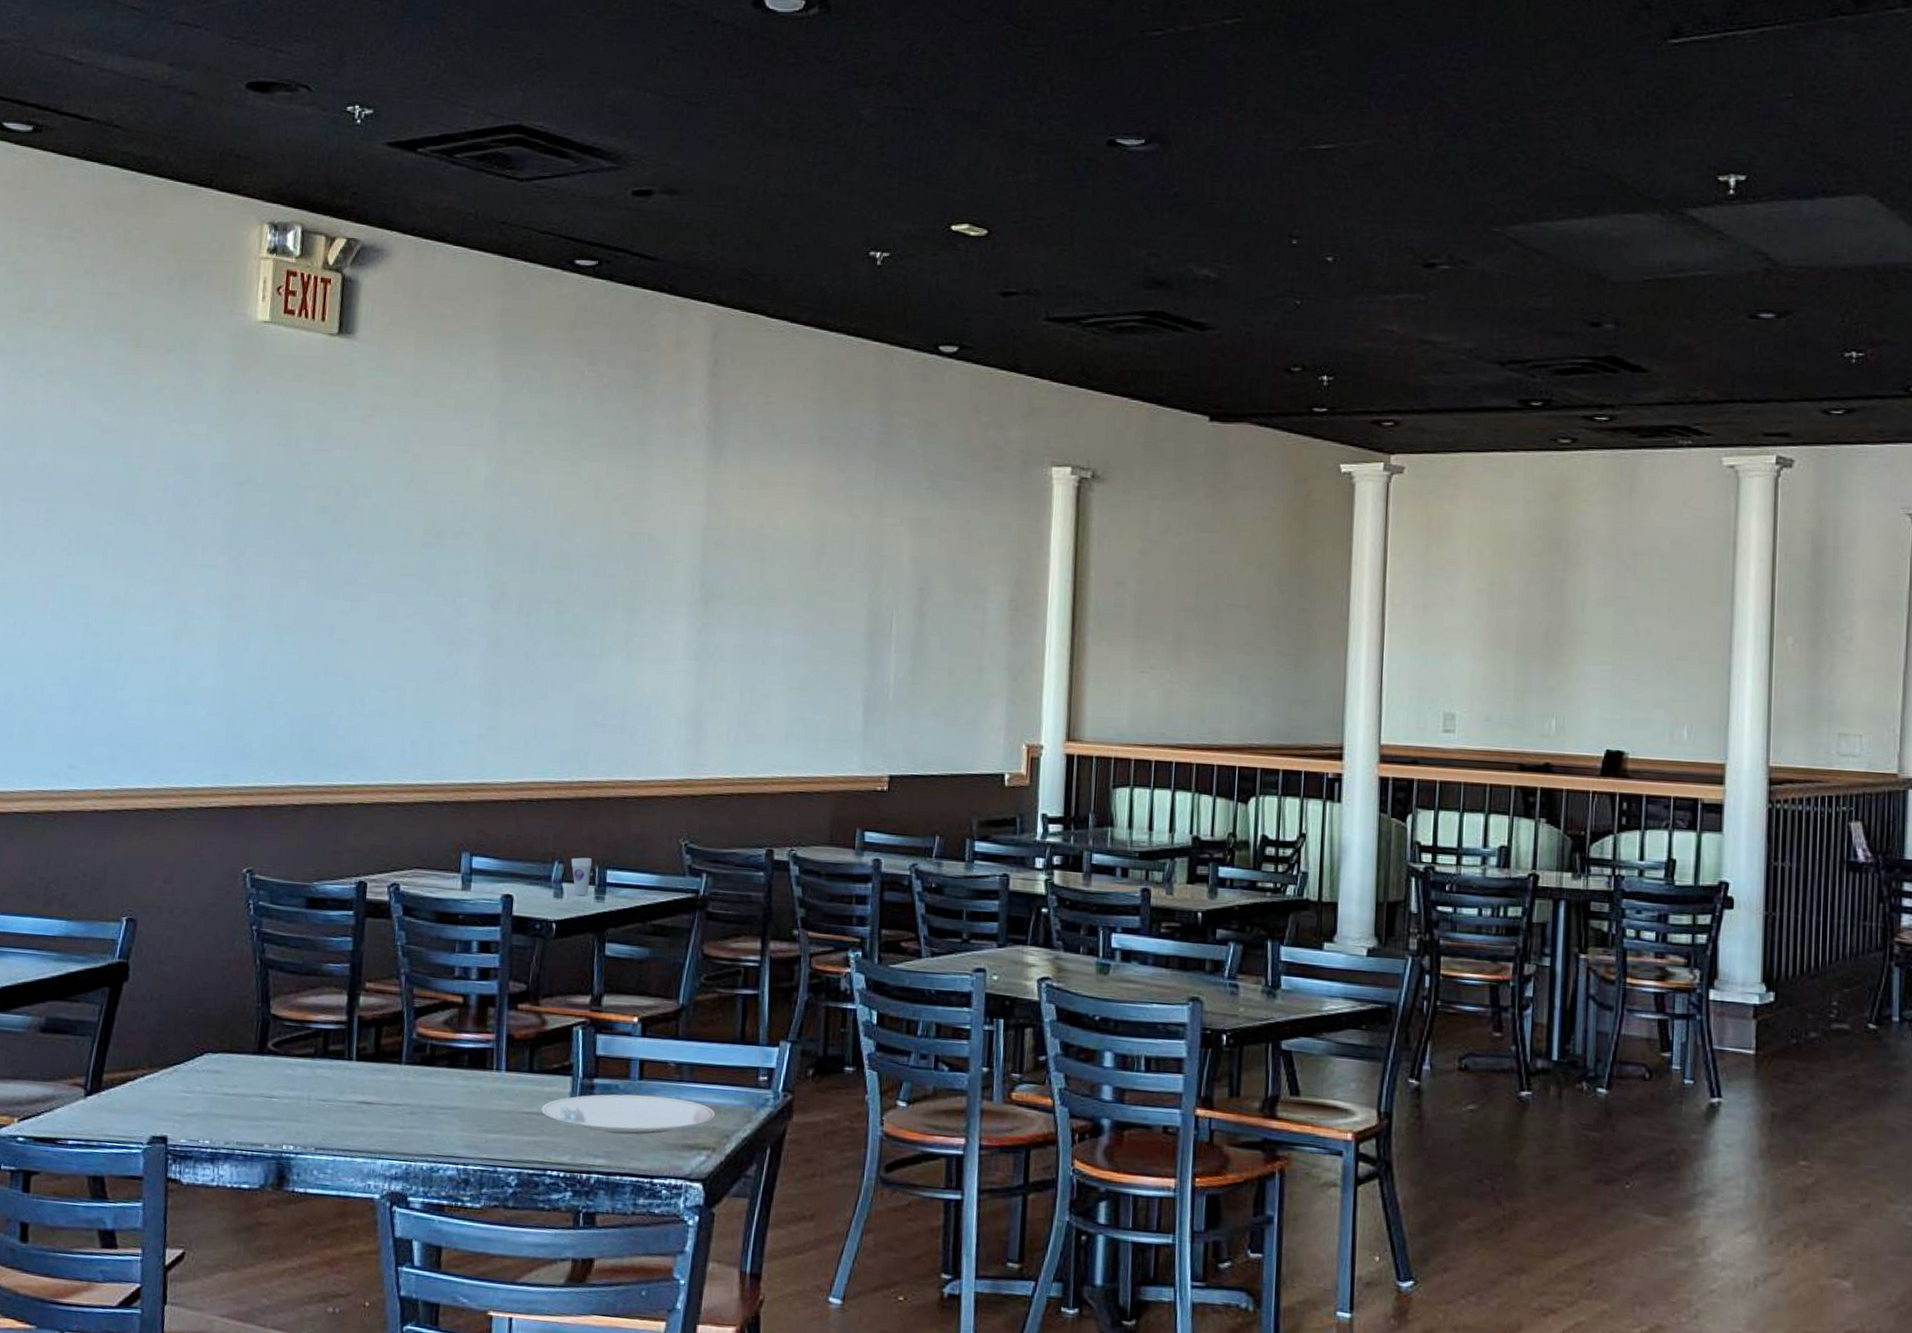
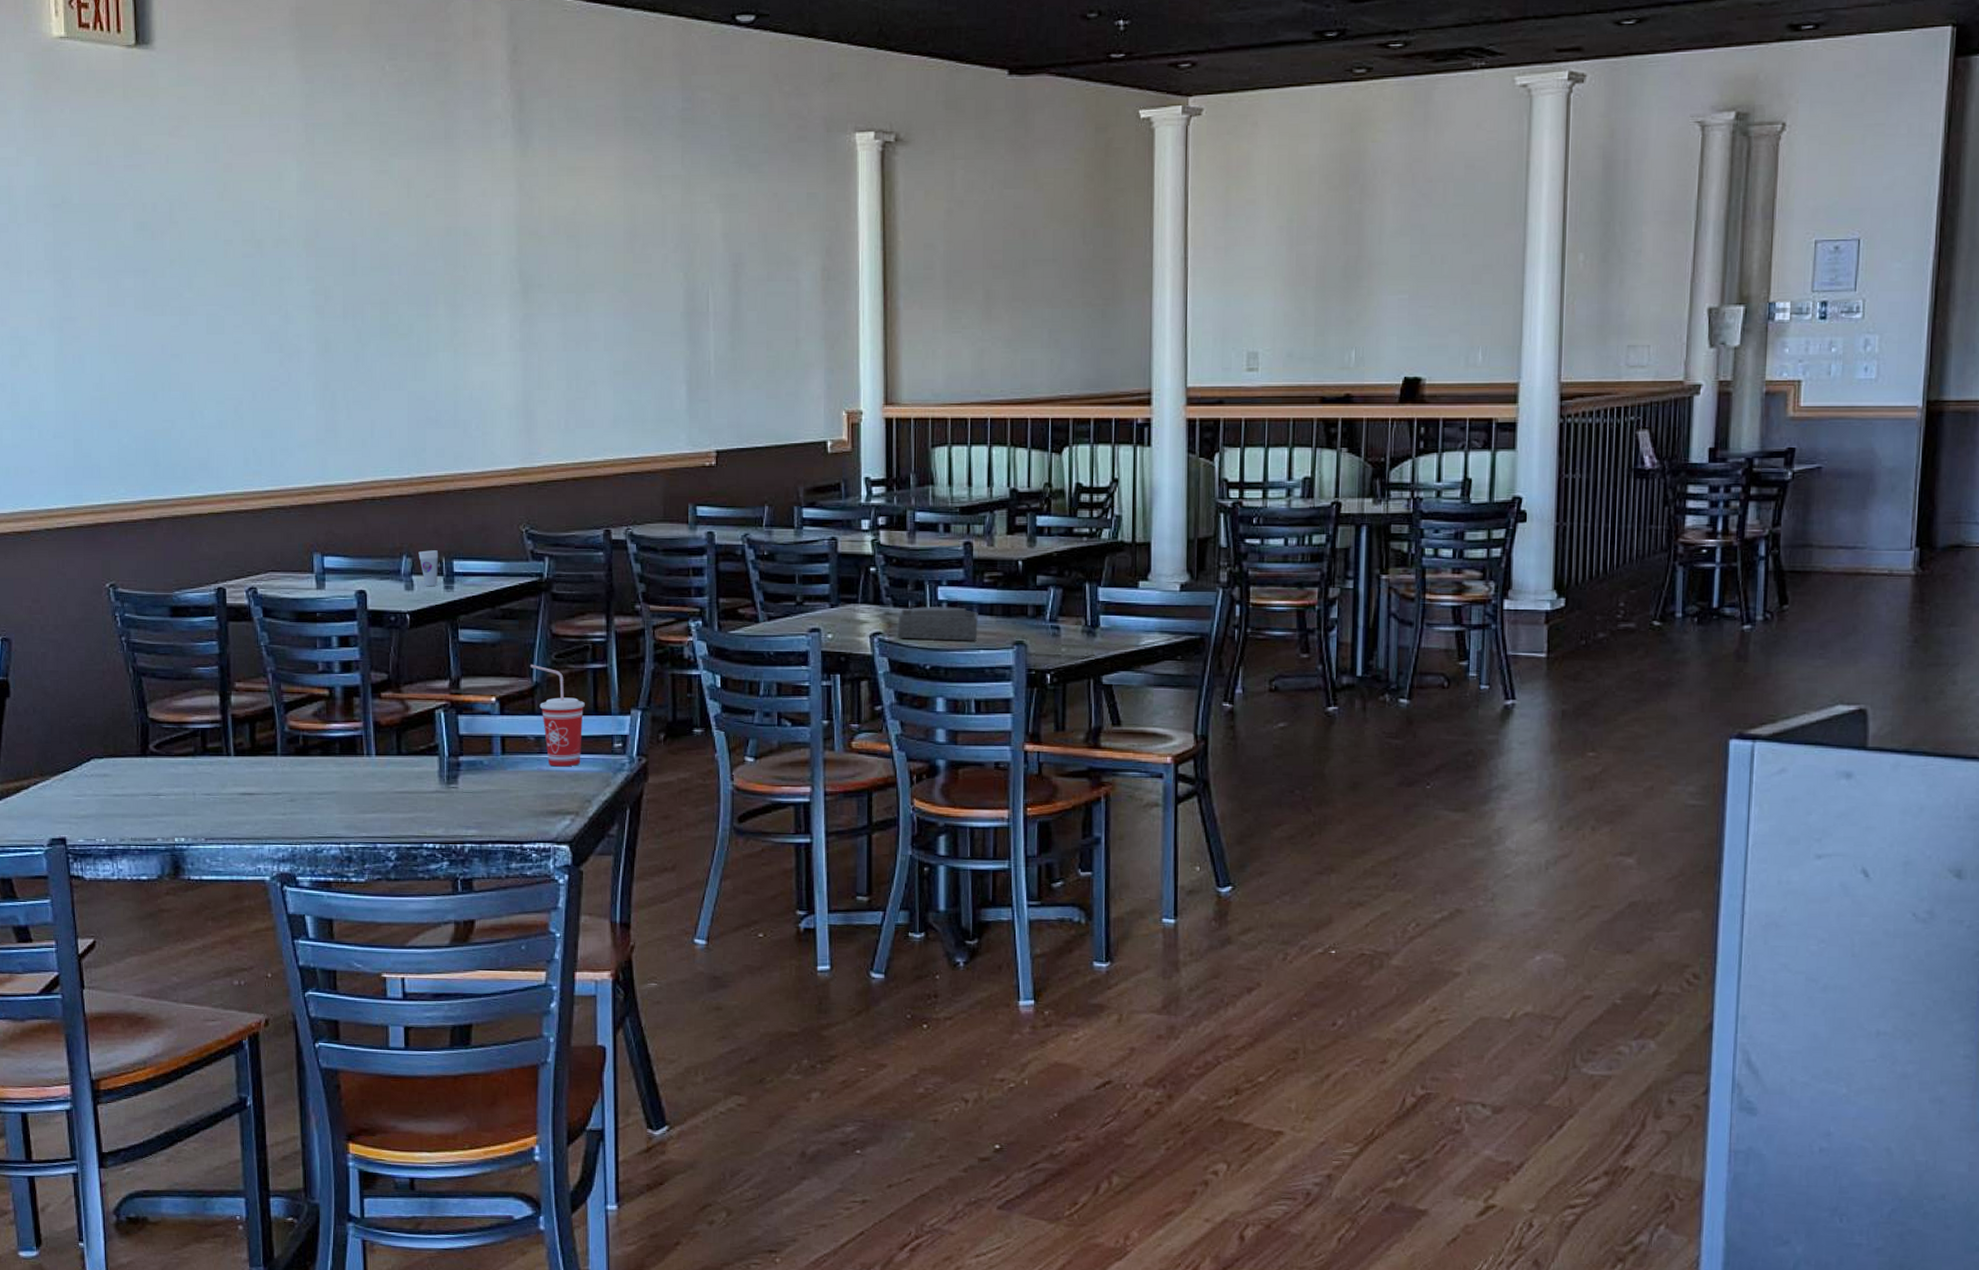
plate: present [541,1094,716,1135] -> none [413,768,576,806]
beverage cup: none [677,985,732,1098] -> present [530,664,585,767]
napkin holder: none [1066,953,1154,994] -> present [897,606,979,641]

